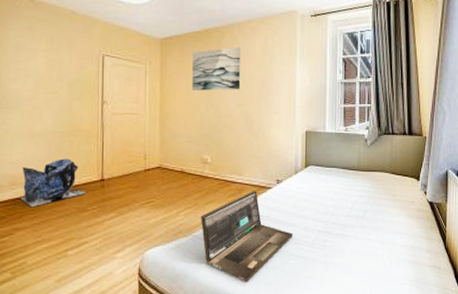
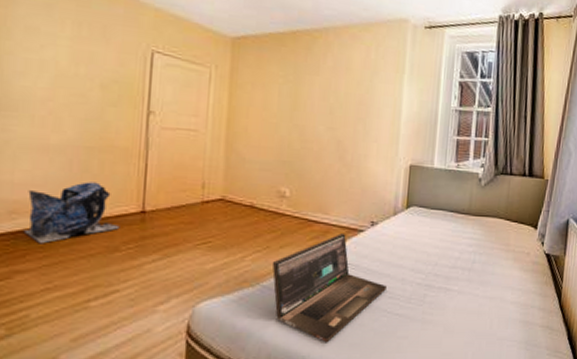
wall art: present [192,47,241,91] -> none [270,56,337,110]

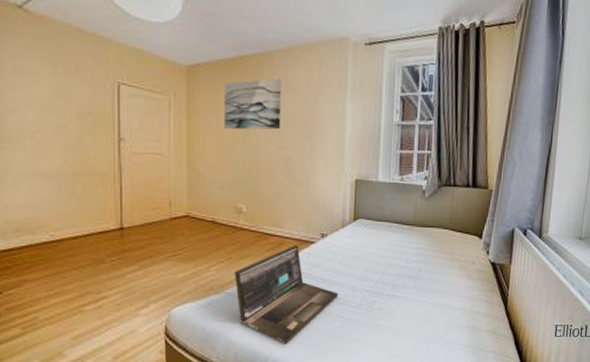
backpack: present [23,182,120,244] -> none [27,203,104,258]
wall art: none [270,56,337,110] -> present [224,78,282,130]

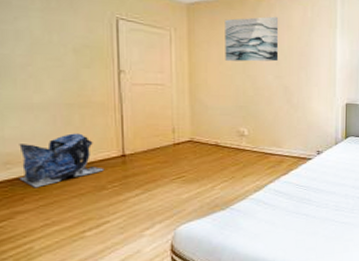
backpack: none [27,203,104,258] -> present [19,133,105,188]
laptop: present [234,245,338,344] -> none [237,162,333,250]

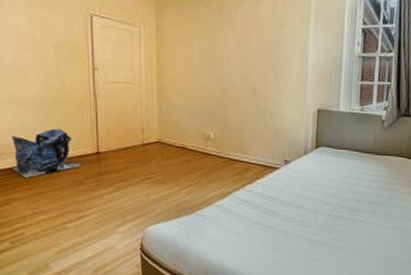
wall art: present [225,16,279,62] -> none [192,10,247,61]

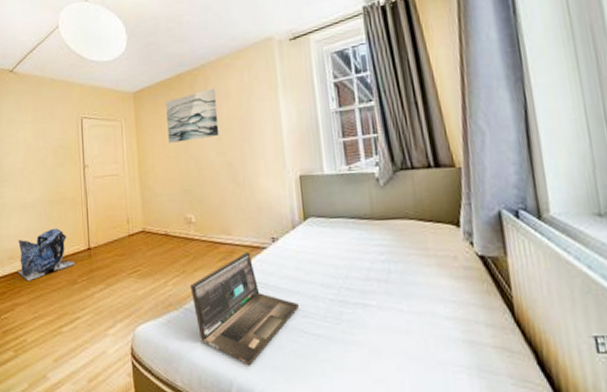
wall art: none [192,10,247,61] -> present [166,88,220,143]
laptop: none [203,171,300,262] -> present [189,252,299,366]

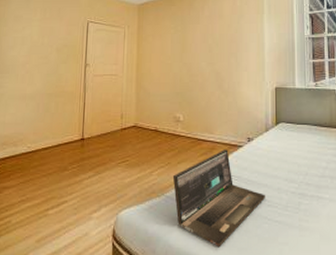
backpack: present [18,228,76,282] -> none [9,119,68,167]
wall art: present [166,88,220,143] -> none [166,8,212,51]

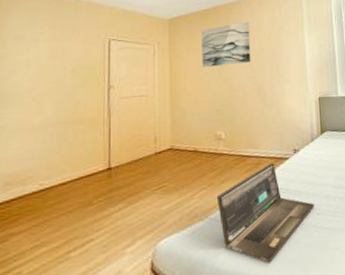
wall art: none [166,8,212,51] -> present [202,21,251,67]

